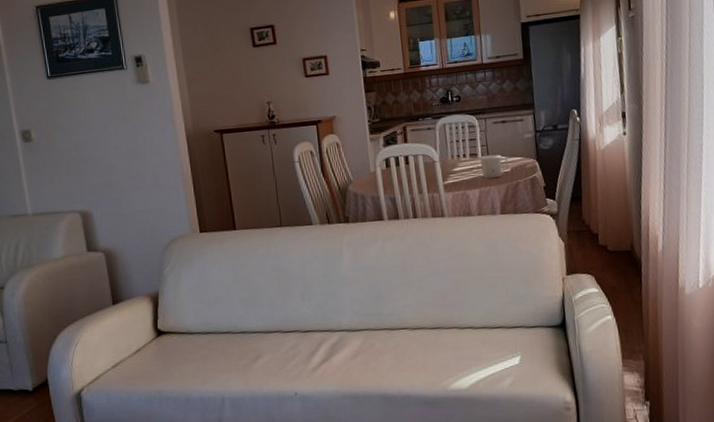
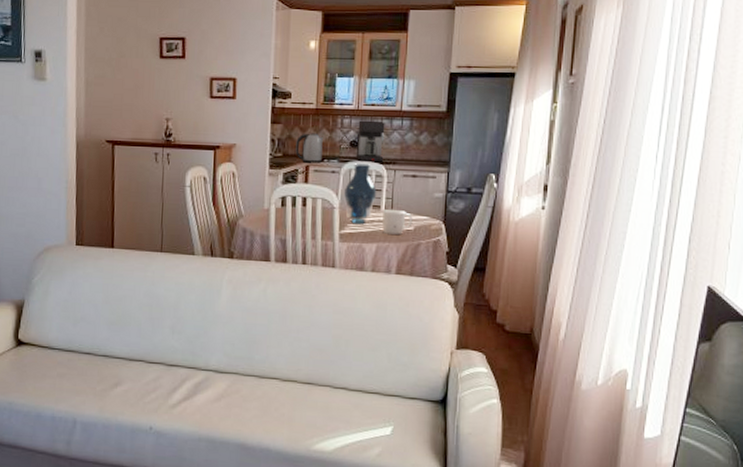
kettle: none [390,95,417,125] -> present [295,133,324,163]
vase: none [442,117,473,173] -> present [344,163,377,224]
coffee maker: none [445,76,474,116] -> present [355,120,385,163]

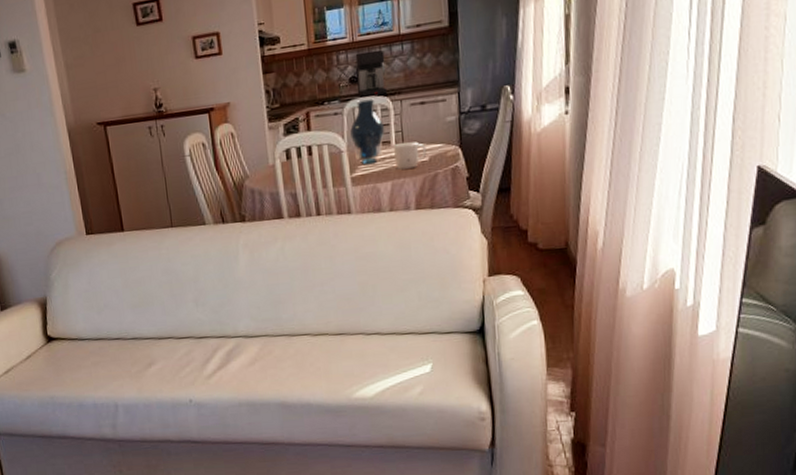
kettle: present [295,133,324,163] -> none [292,75,322,110]

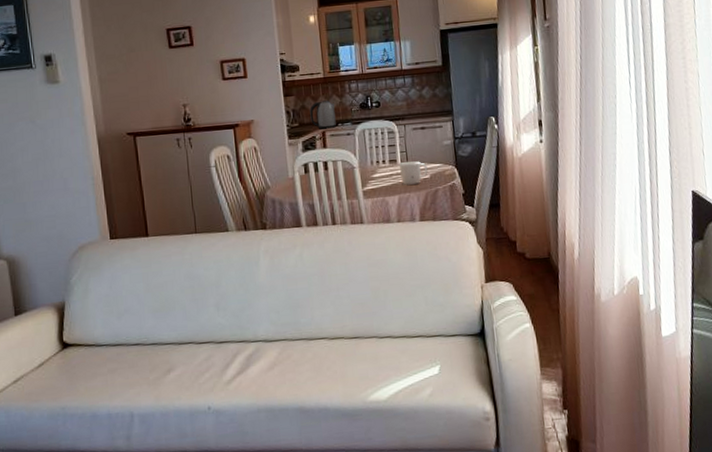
kettle: none [292,75,322,110] -> present [309,100,337,129]
vase: present [350,98,385,164] -> none [361,122,392,179]
coffee maker: present [355,49,388,99] -> none [364,81,393,122]

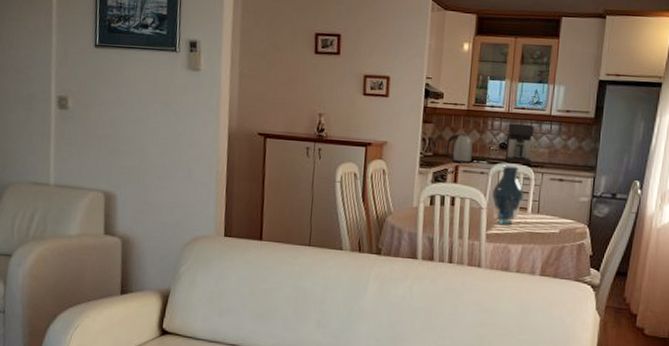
vase: none [361,122,392,179] -> present [492,165,525,225]
coffee maker: none [364,81,393,122] -> present [504,123,535,166]
mug: present [399,161,428,185] -> none [528,212,559,237]

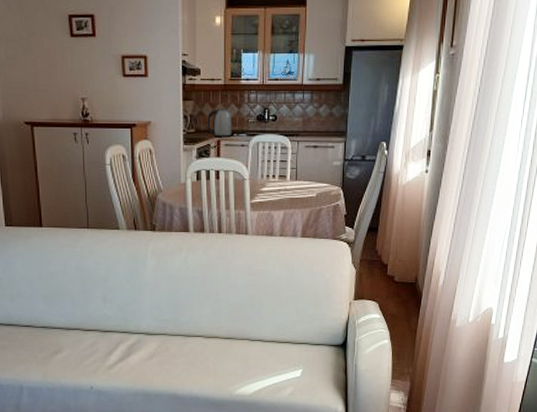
vase: present [492,165,525,225] -> none [254,137,283,193]
coffee maker: present [504,123,535,166] -> none [262,95,288,135]

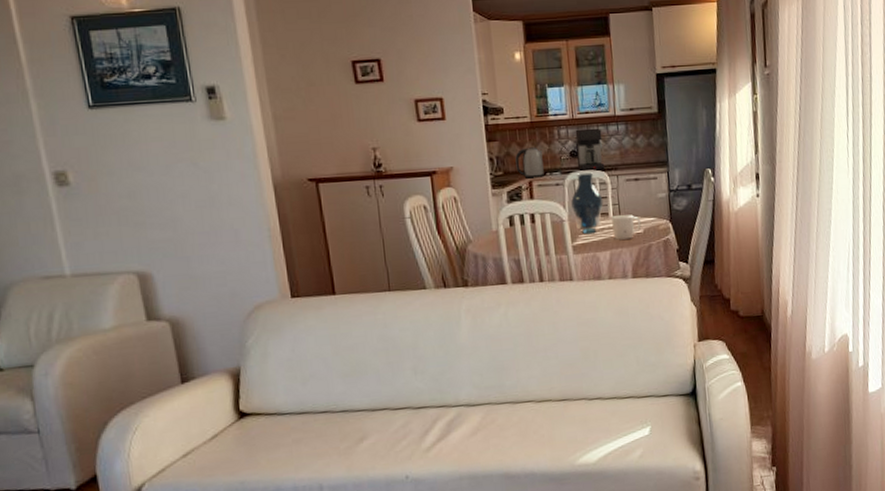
vase: none [254,137,283,193] -> present [571,172,604,234]
coffee maker: none [262,95,288,135] -> present [575,128,605,172]
mug: none [288,179,315,201] -> present [611,214,642,240]

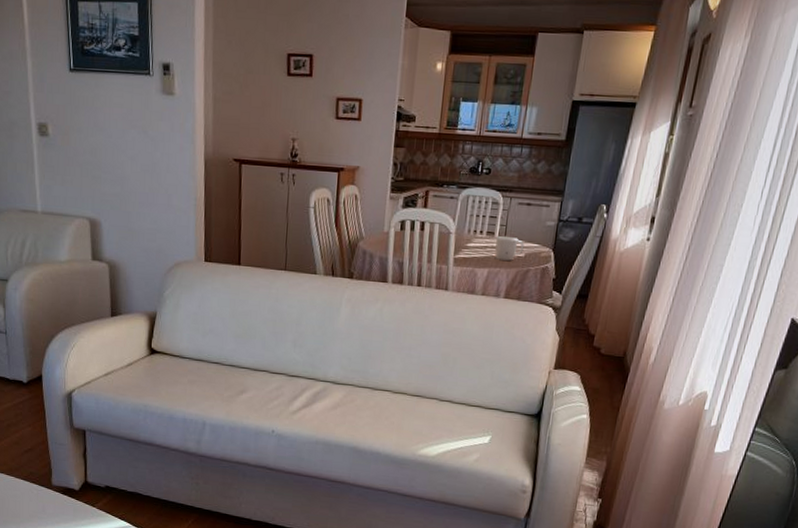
kettle: present [515,147,544,179] -> none [416,158,445,189]
vase: present [571,172,604,234] -> none [461,190,493,249]
coffee maker: present [575,128,605,172] -> none [474,146,505,190]

